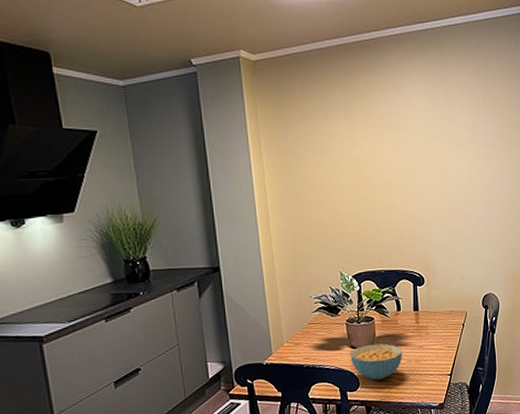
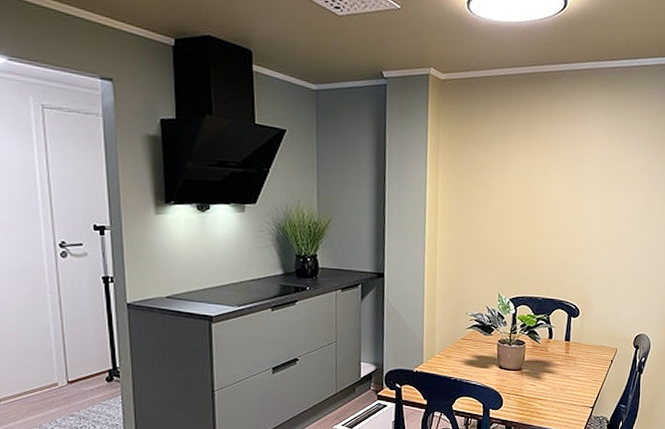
cereal bowl: present [350,343,402,381] -> none [497,367,548,403]

